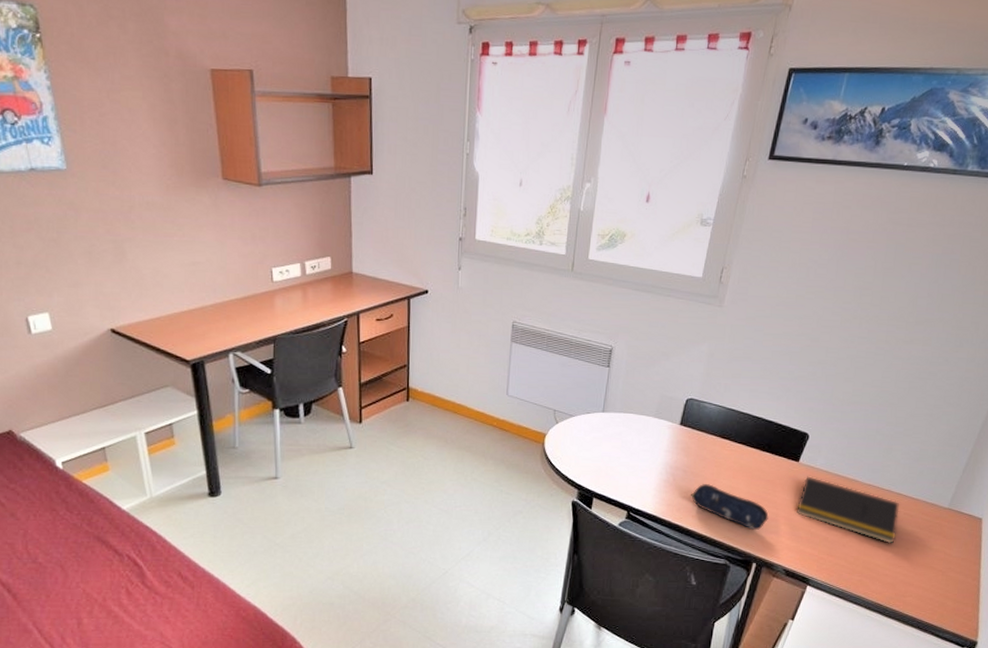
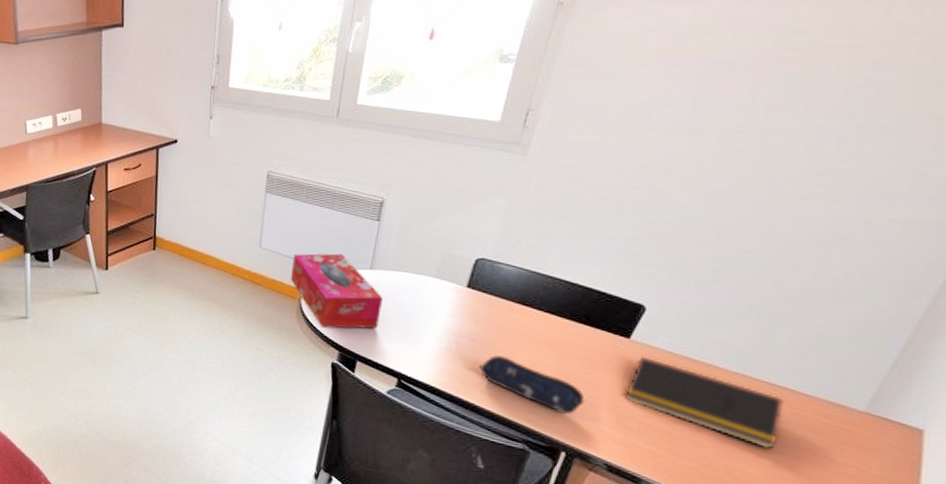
tissue box: none [535,398,613,469] -> present [291,253,383,329]

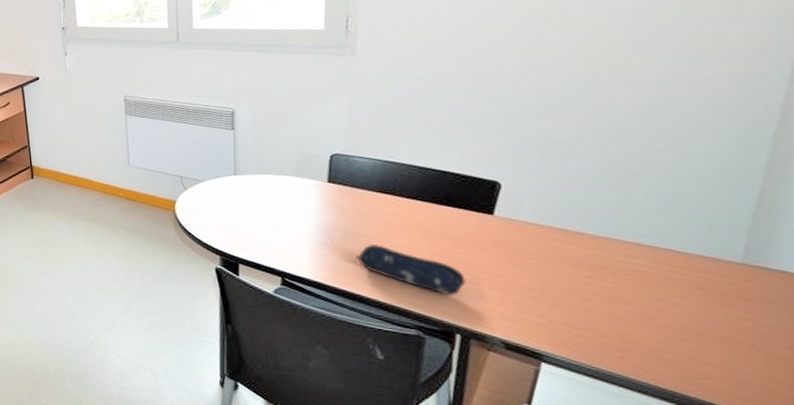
tissue box: present [291,253,383,329] -> none [160,164,253,235]
notepad: present [624,356,783,451] -> none [502,231,666,312]

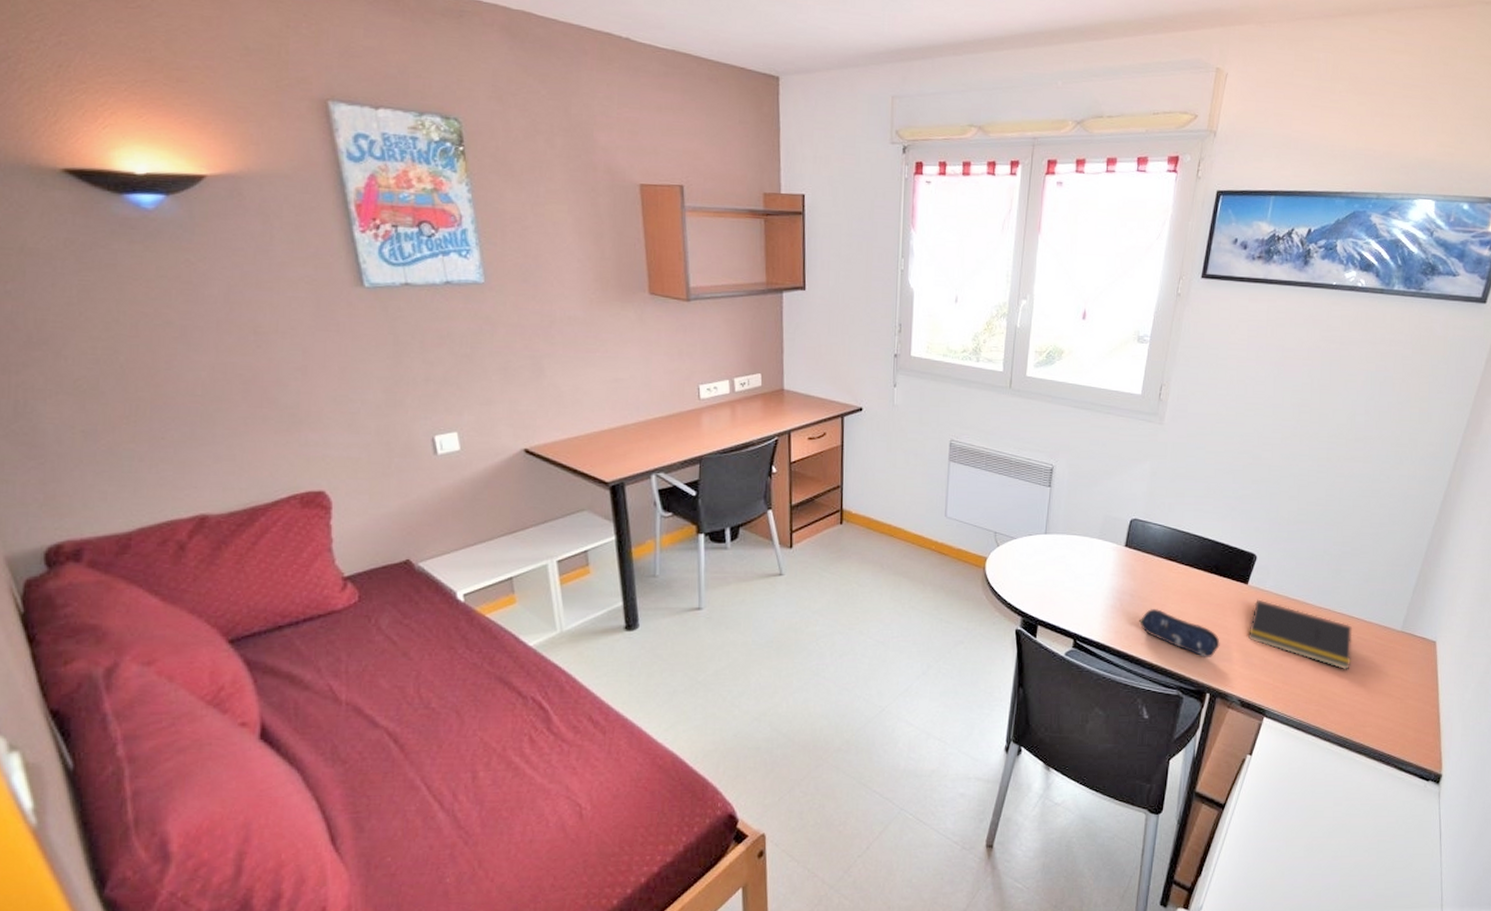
notepad: none [502,231,666,312] -> present [1247,599,1352,671]

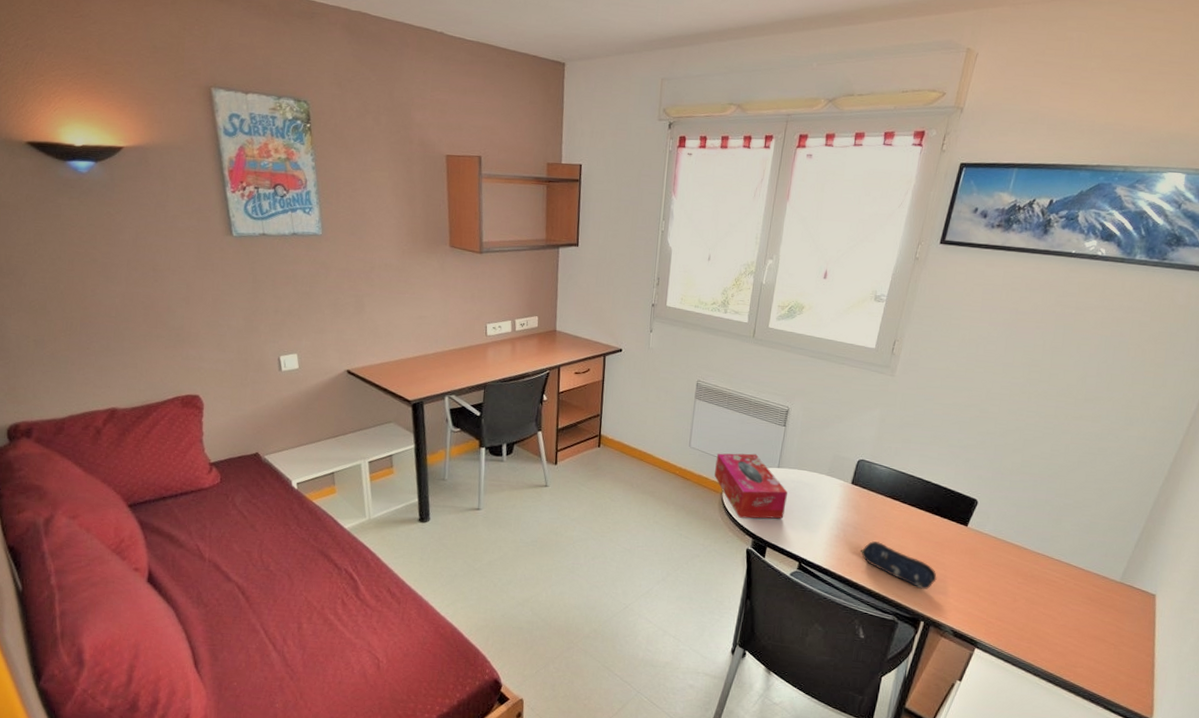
tissue box: none [975,520,1057,595] -> present [714,453,787,519]
notepad: present [1247,599,1352,671] -> none [964,541,1069,614]

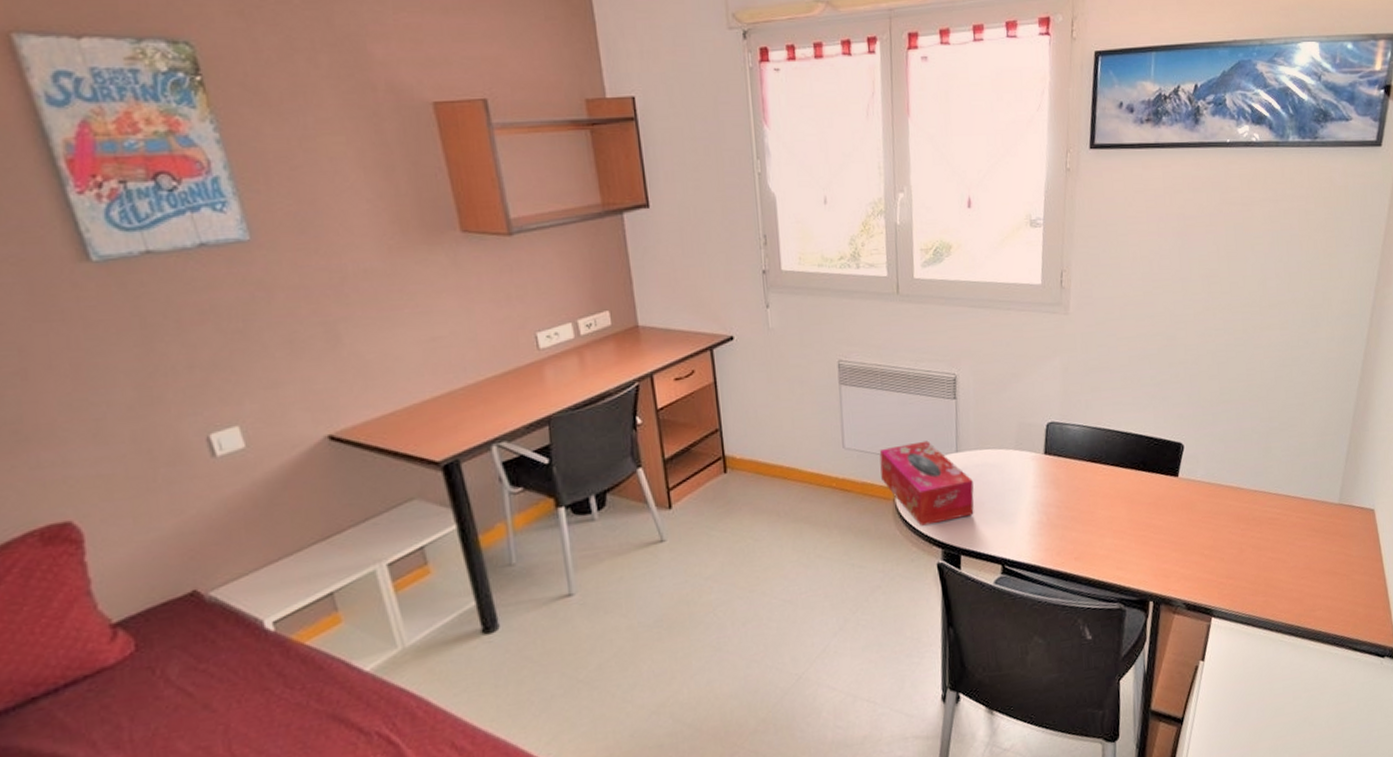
pencil case: present [859,541,937,589] -> none [1068,517,1157,563]

